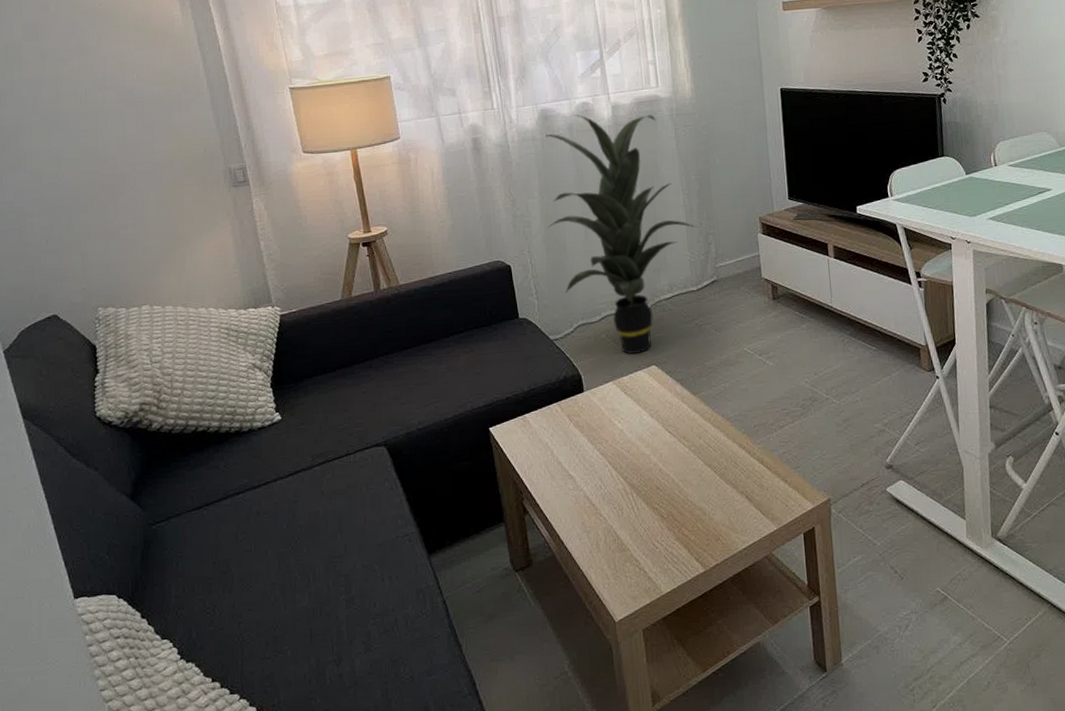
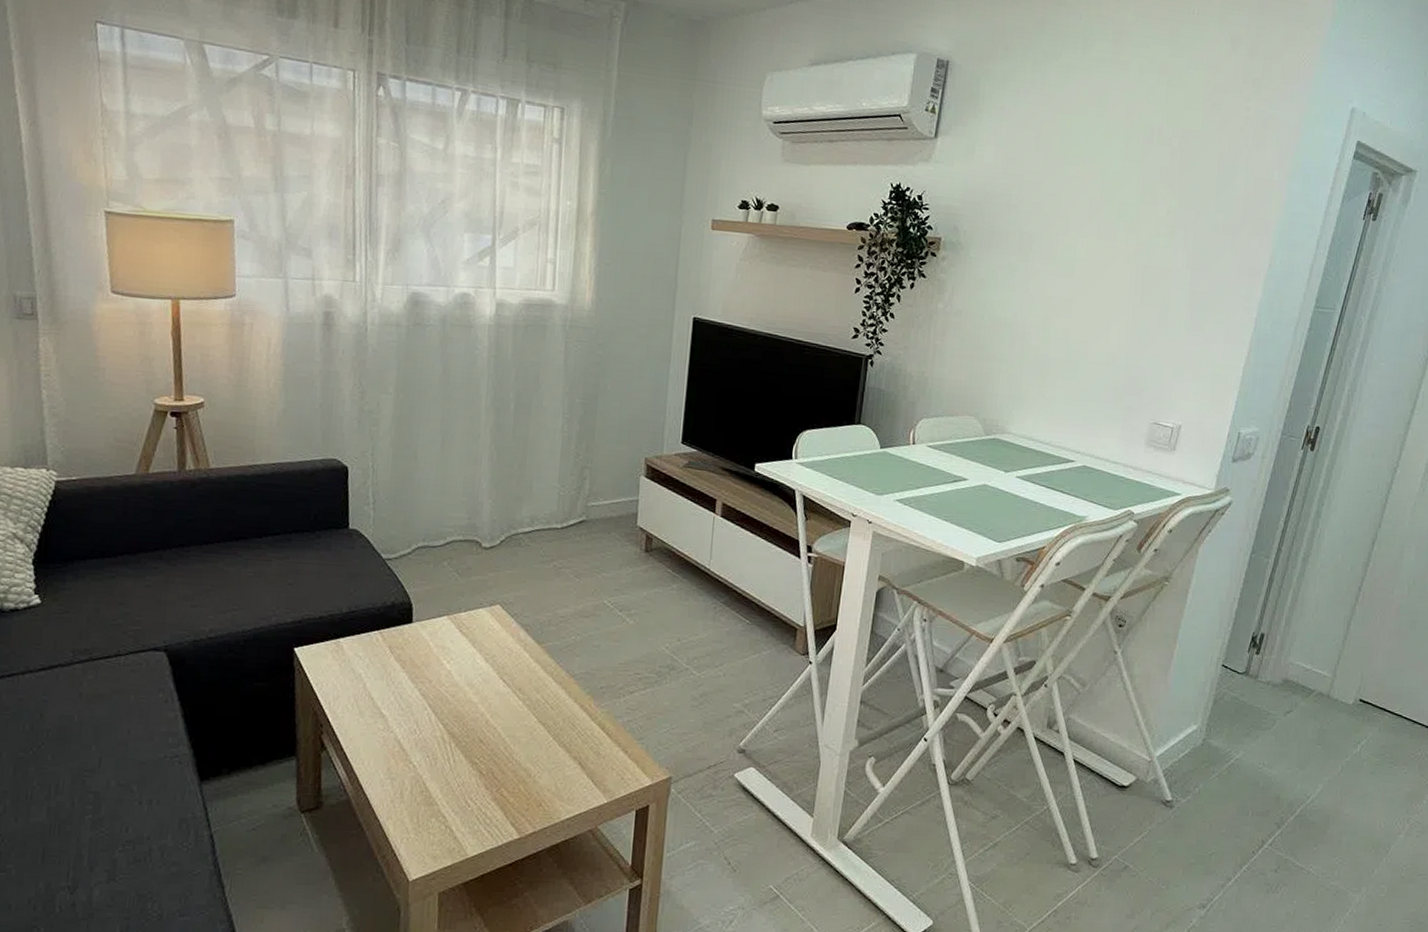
indoor plant: present [545,115,698,354] -> none [400,305,574,589]

